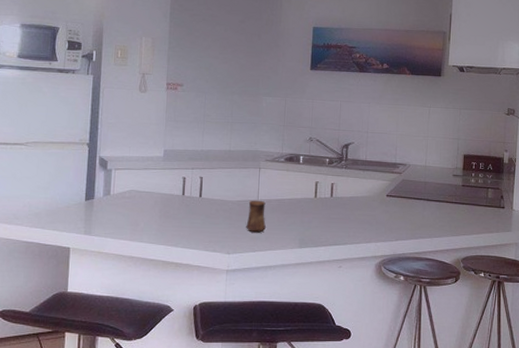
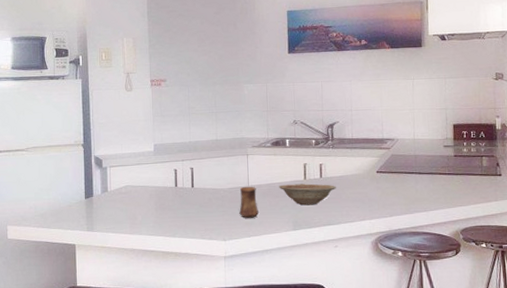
bowl: none [289,201,346,224] -> present [279,183,336,206]

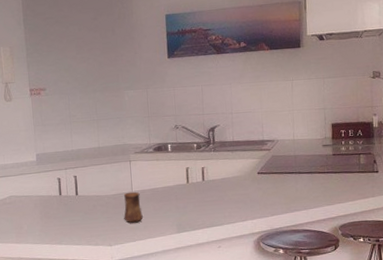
bowl: present [279,183,336,206] -> none [162,187,219,209]

